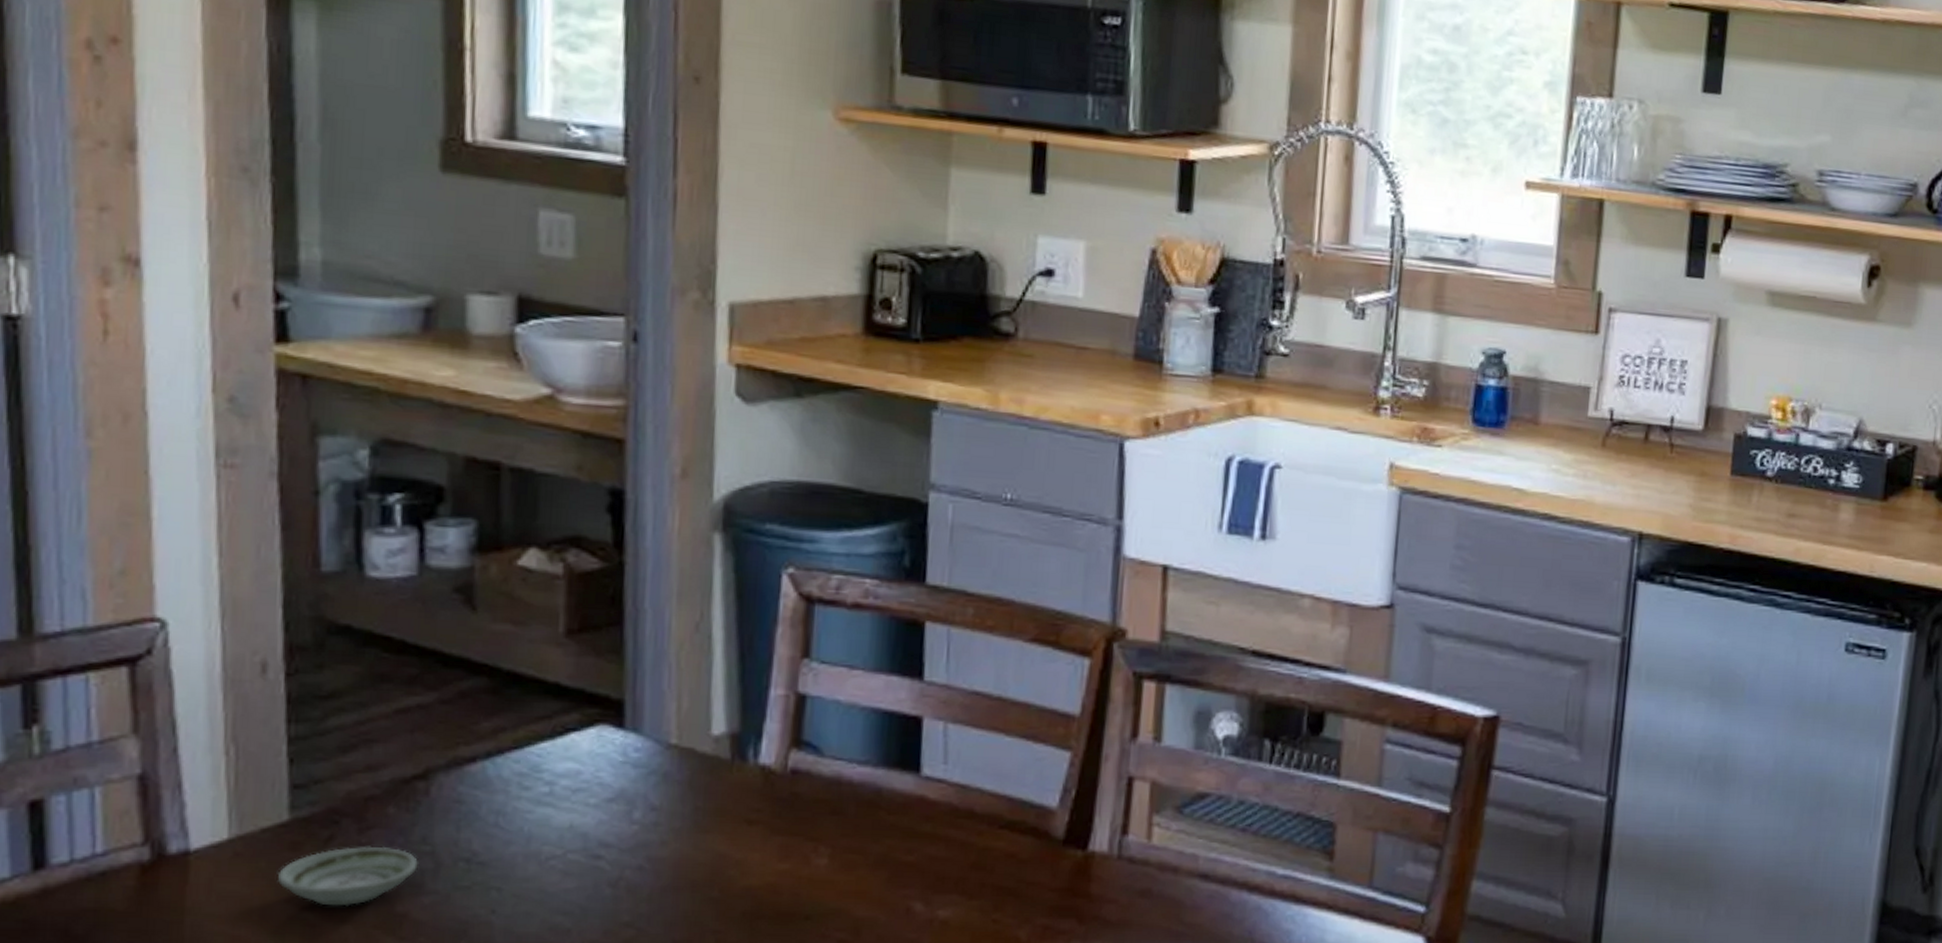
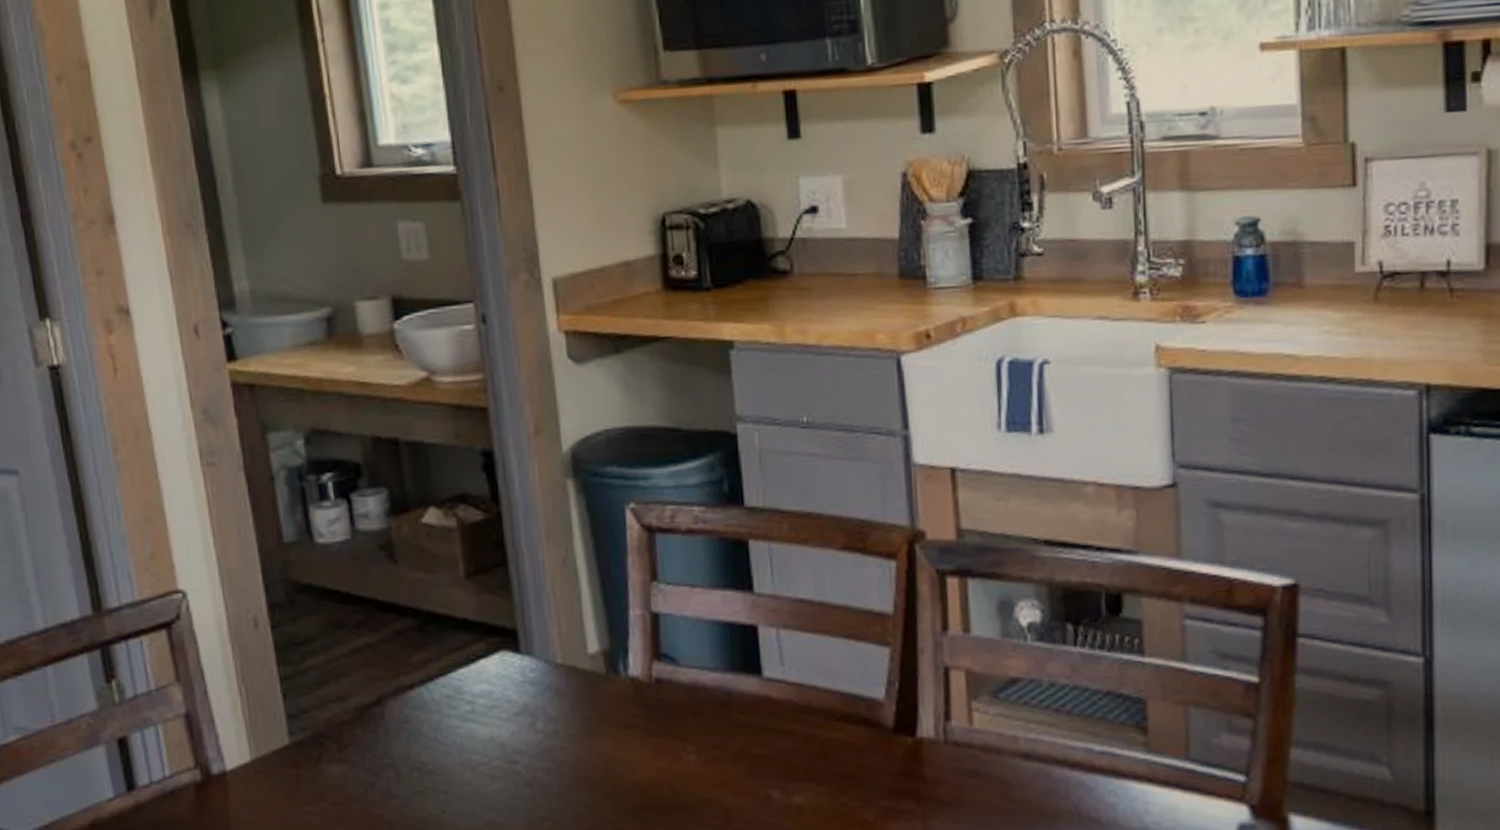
saucer: present [276,846,418,907] -> none [287,761,384,811]

